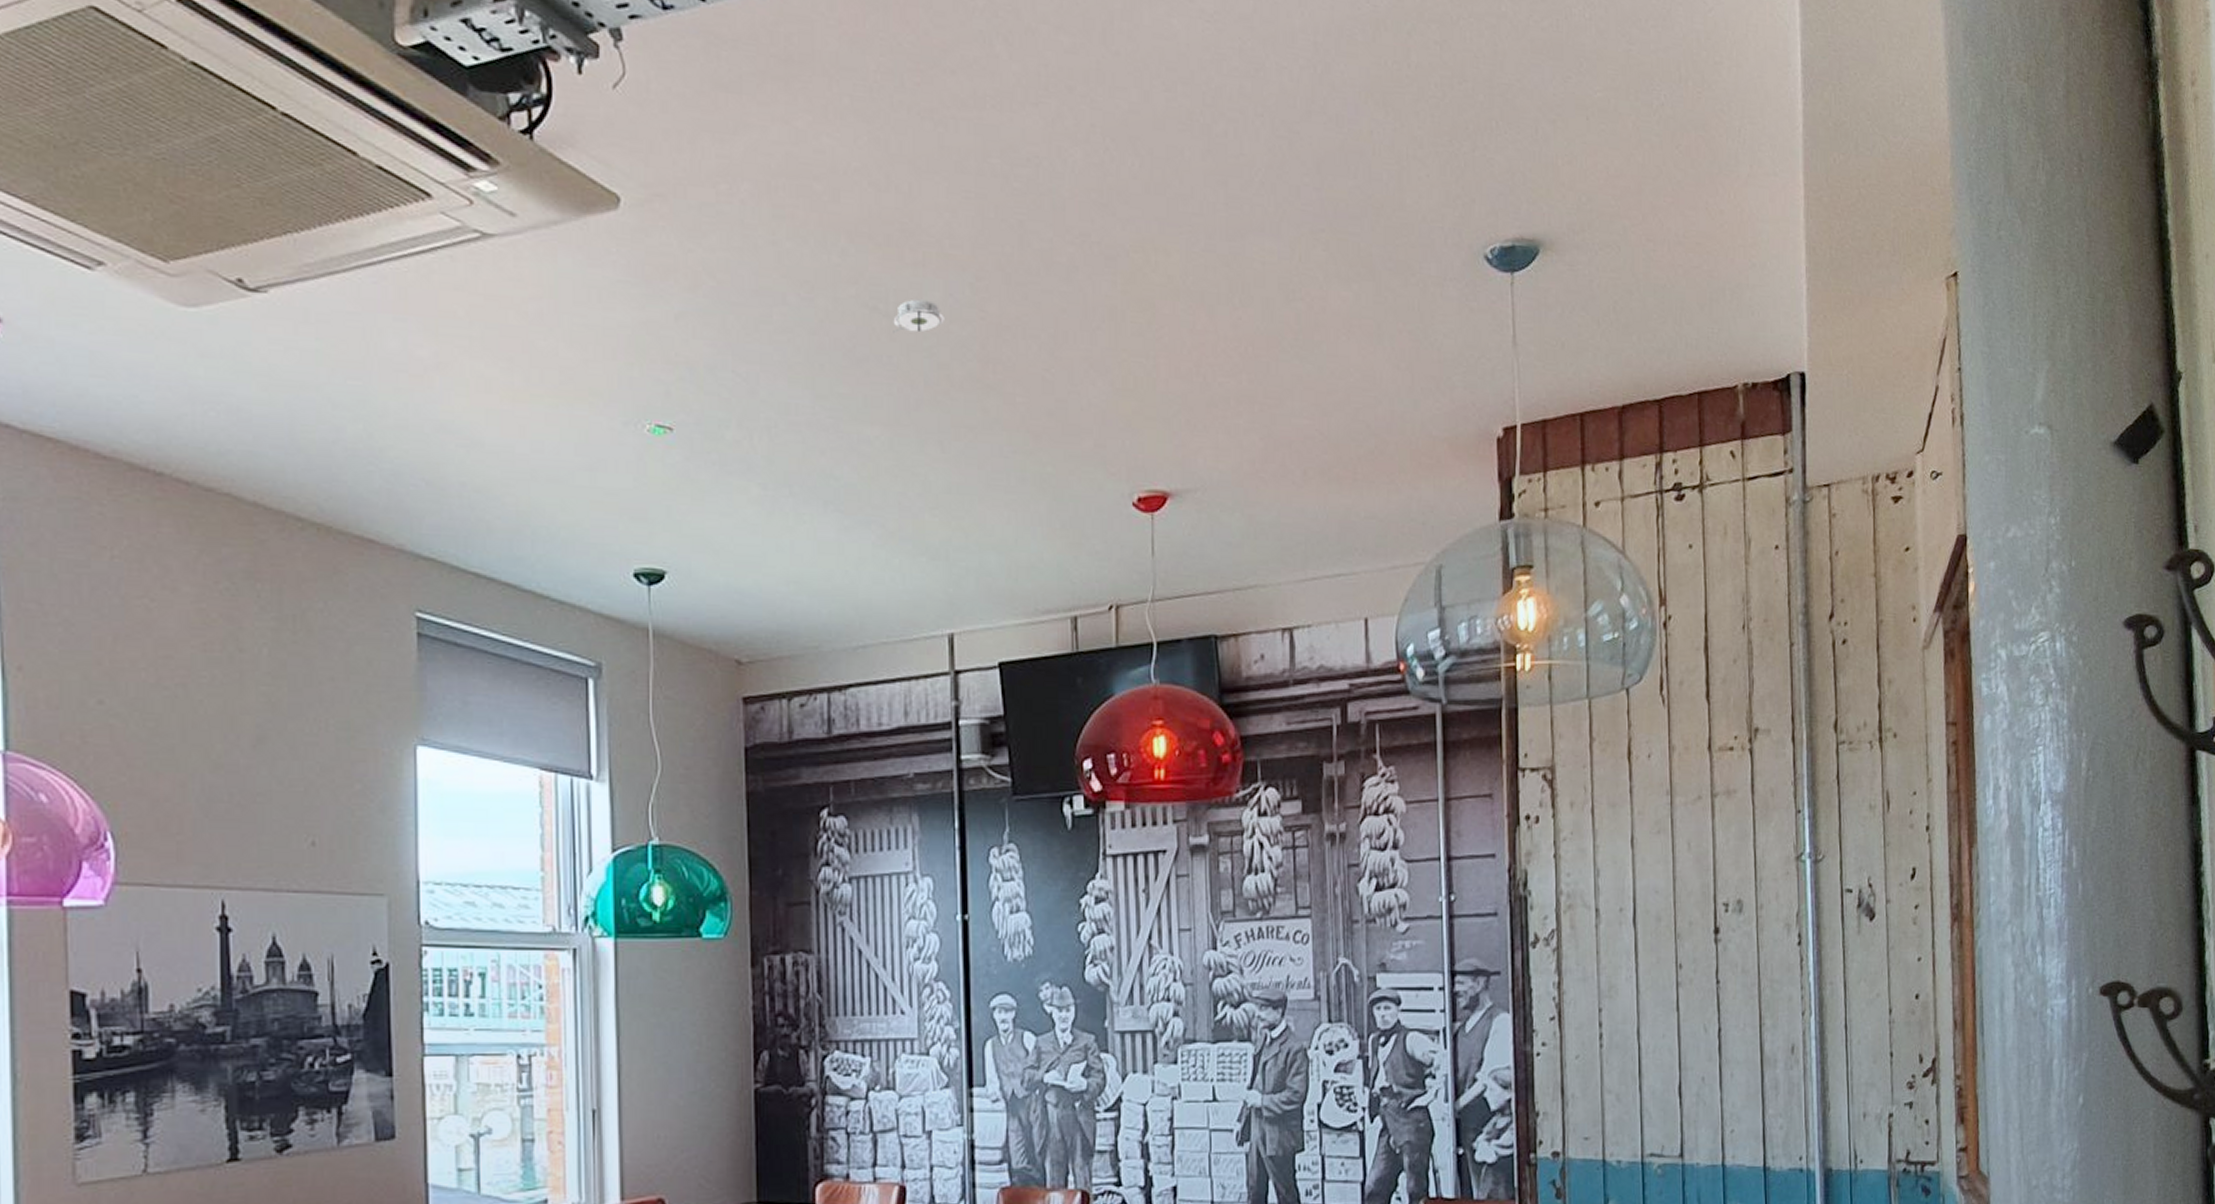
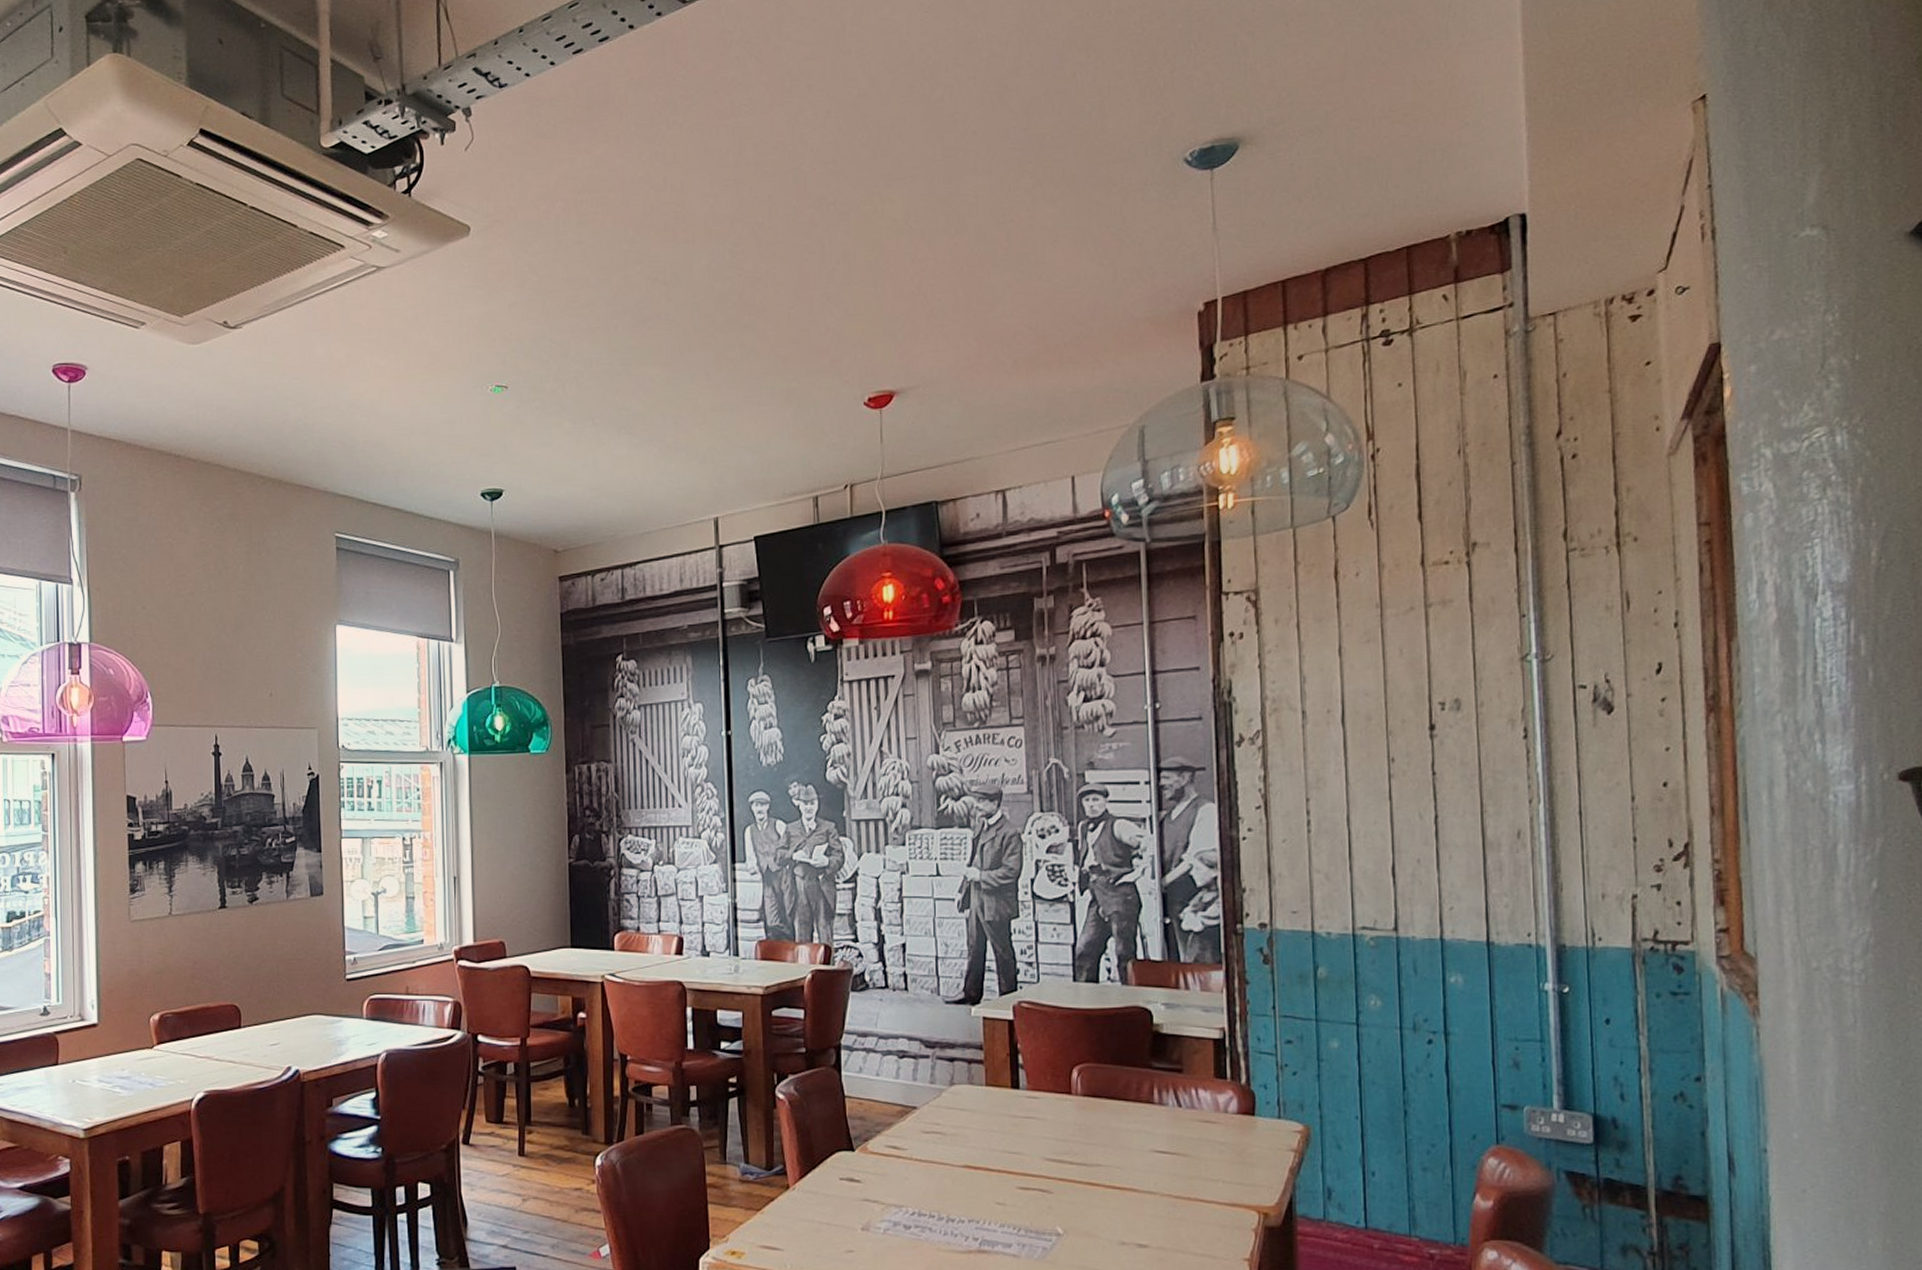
smoke detector: present [893,299,945,334] -> none [669,267,710,296]

